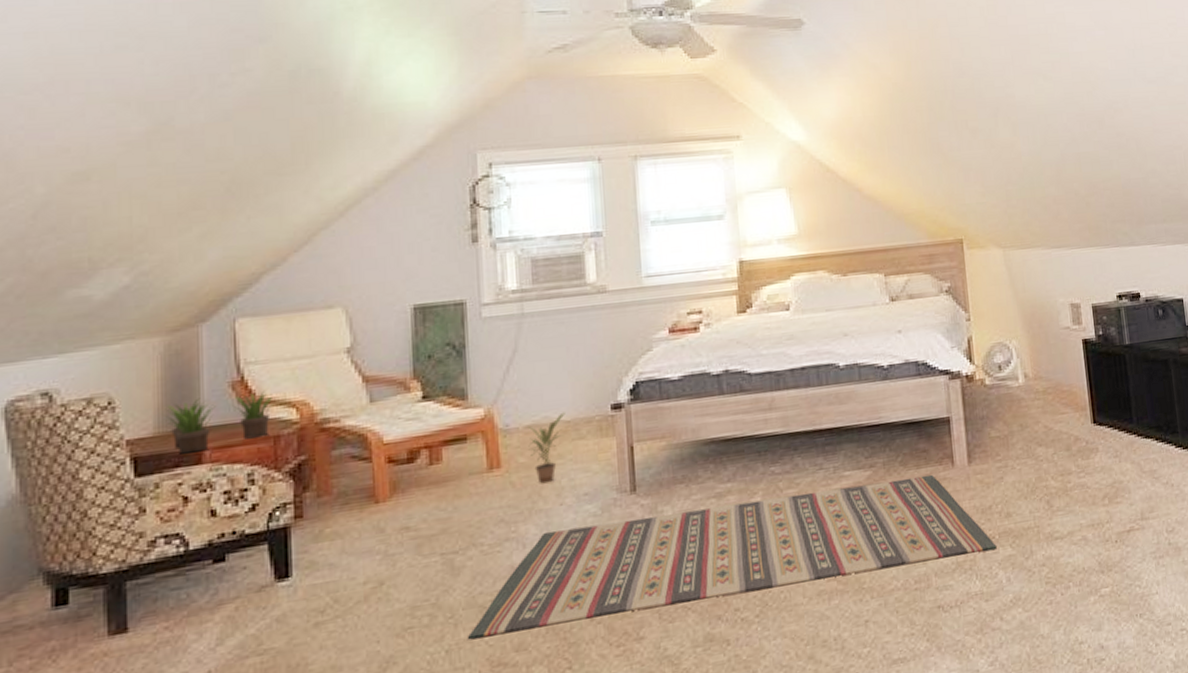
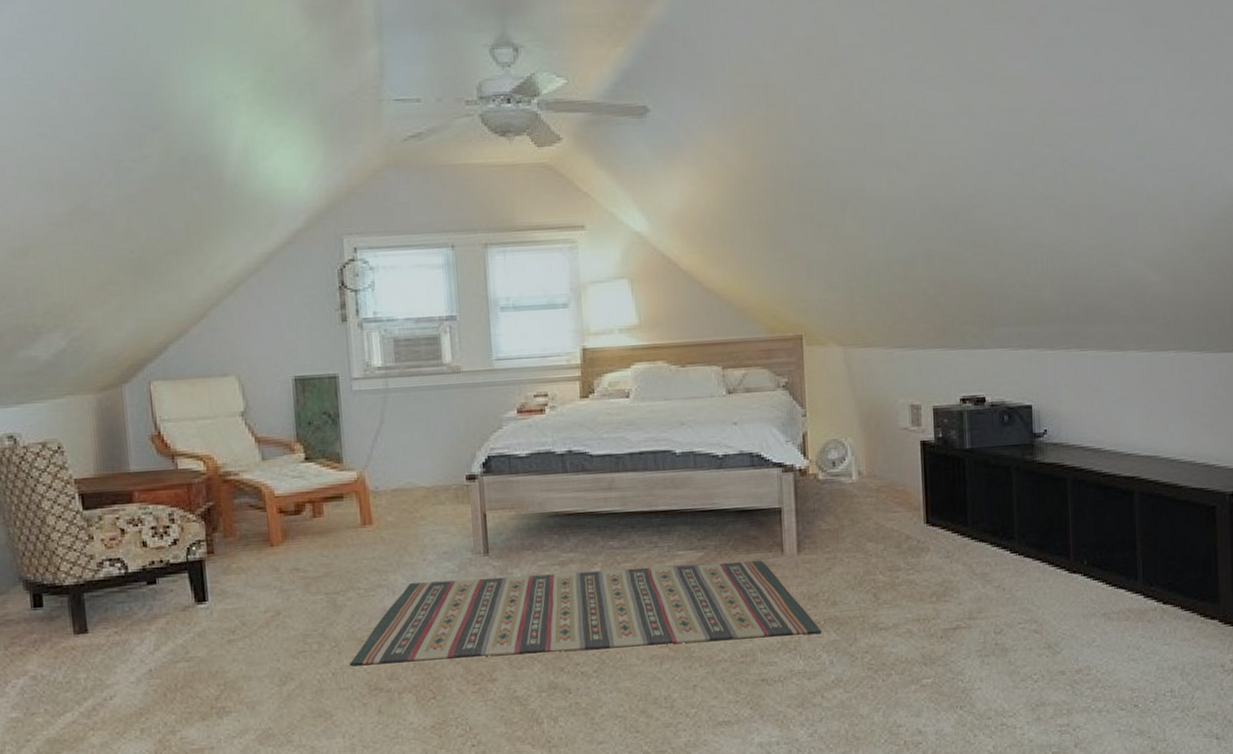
plant: present [167,390,272,454] -> none [103,444,184,494]
potted plant: present [527,412,565,484] -> none [394,479,426,541]

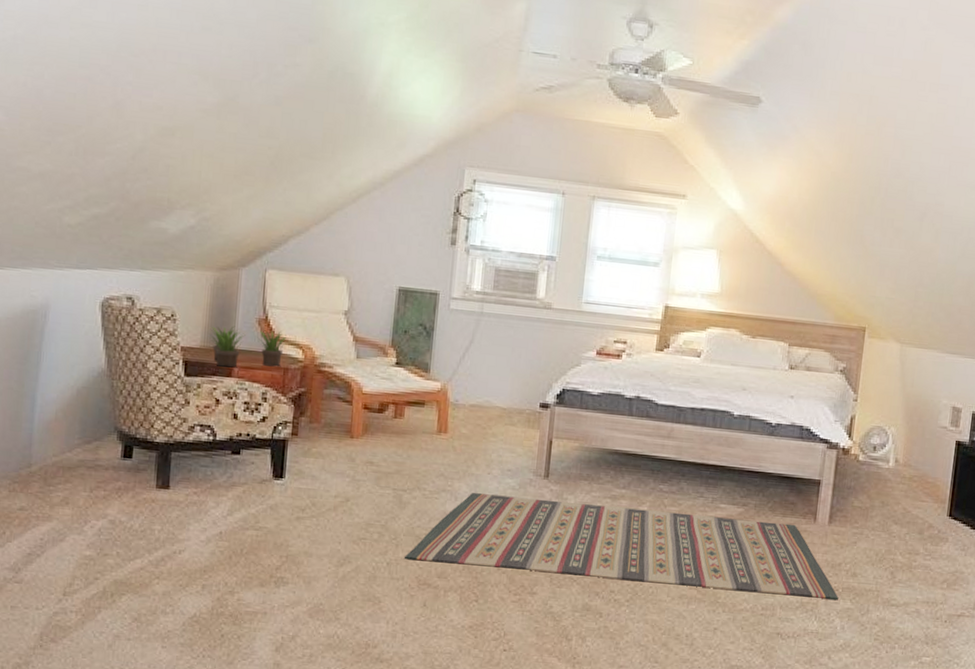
plant: none [103,444,184,494] -> present [211,326,286,368]

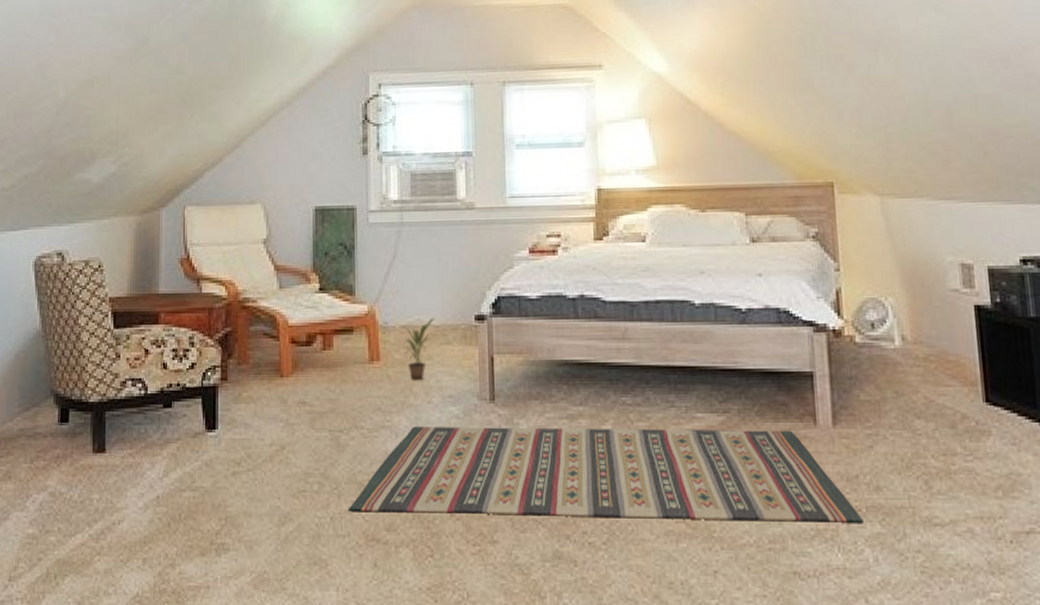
plant: present [211,326,286,368] -> none [136,268,208,314]
potted plant: none [470,400,503,454] -> present [403,317,435,381]

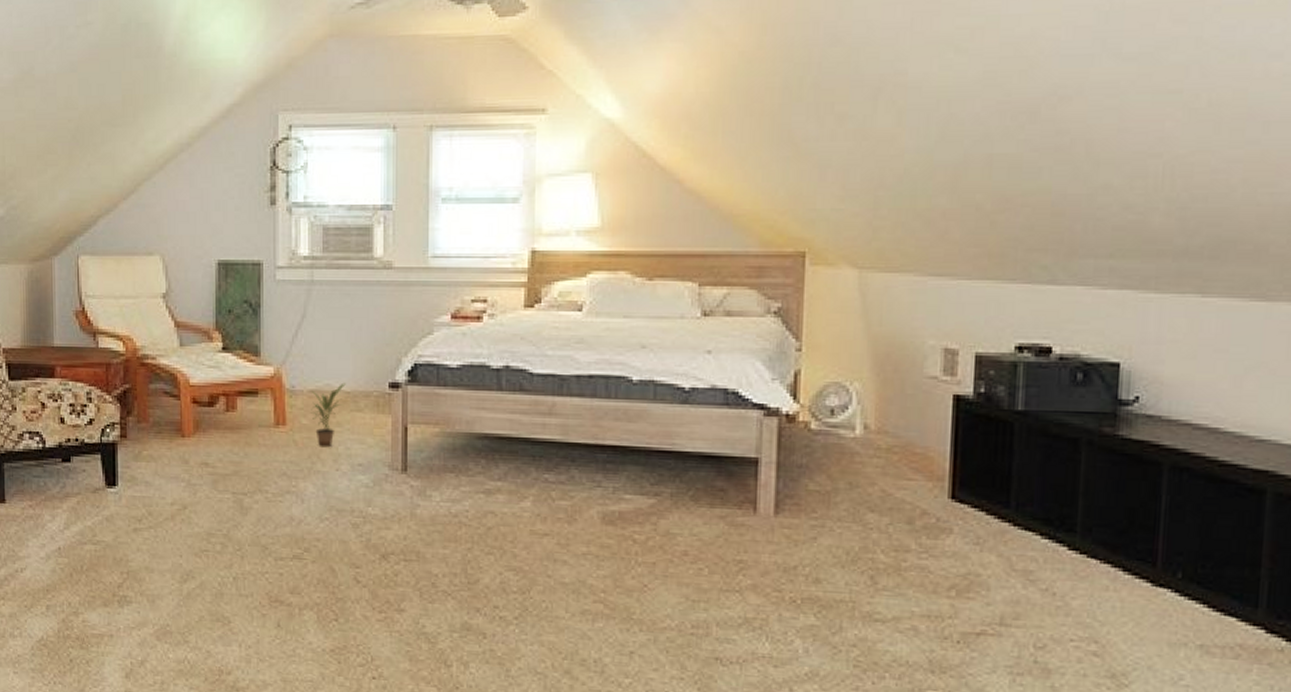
rug: present [347,427,863,523] -> none [251,493,797,614]

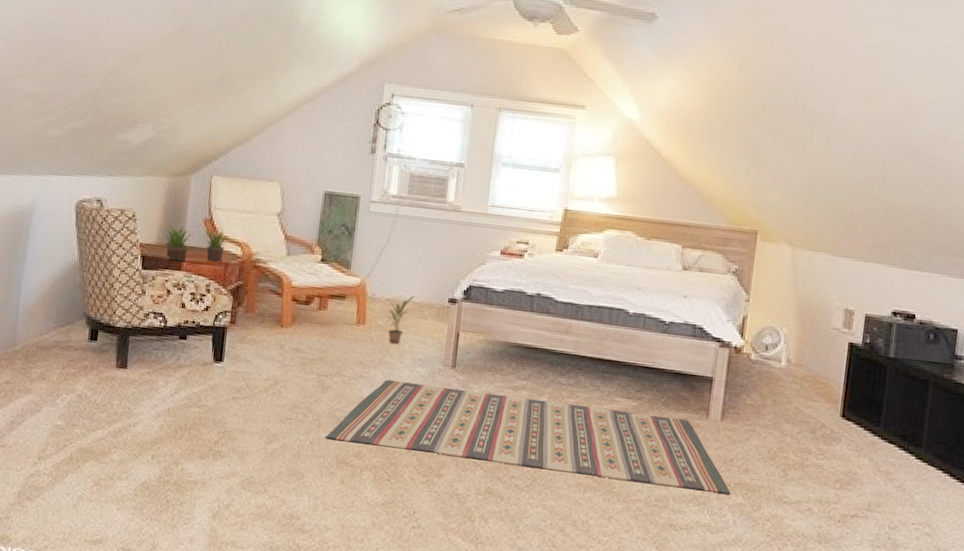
plant: none [30,321,105,367] -> present [164,225,228,262]
rug: none [251,493,797,614] -> present [325,380,731,495]

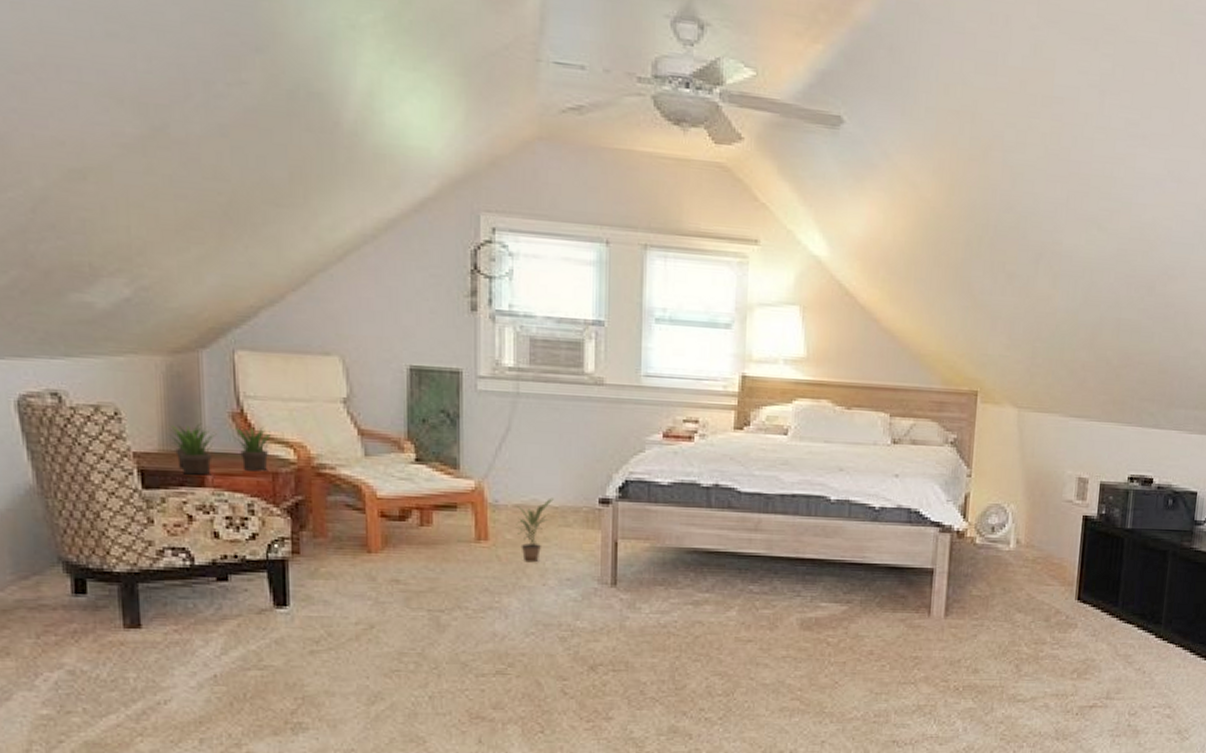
rug: present [325,380,731,495] -> none [449,609,959,699]

